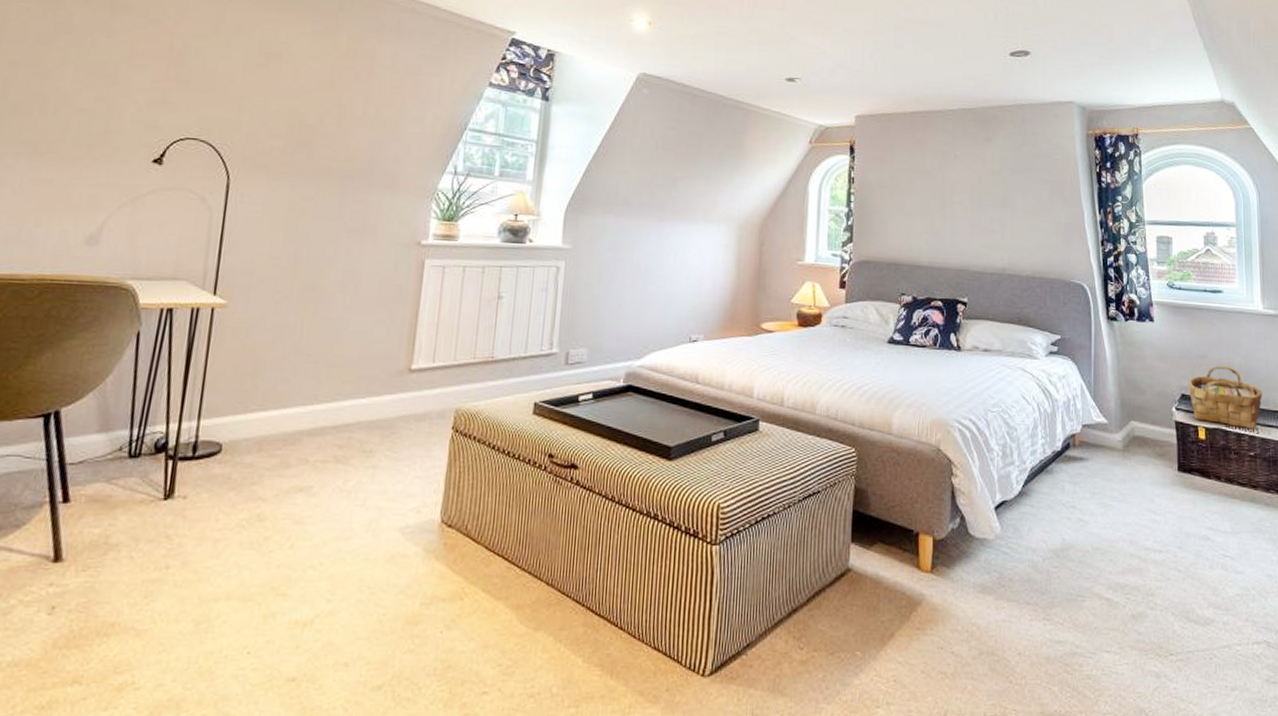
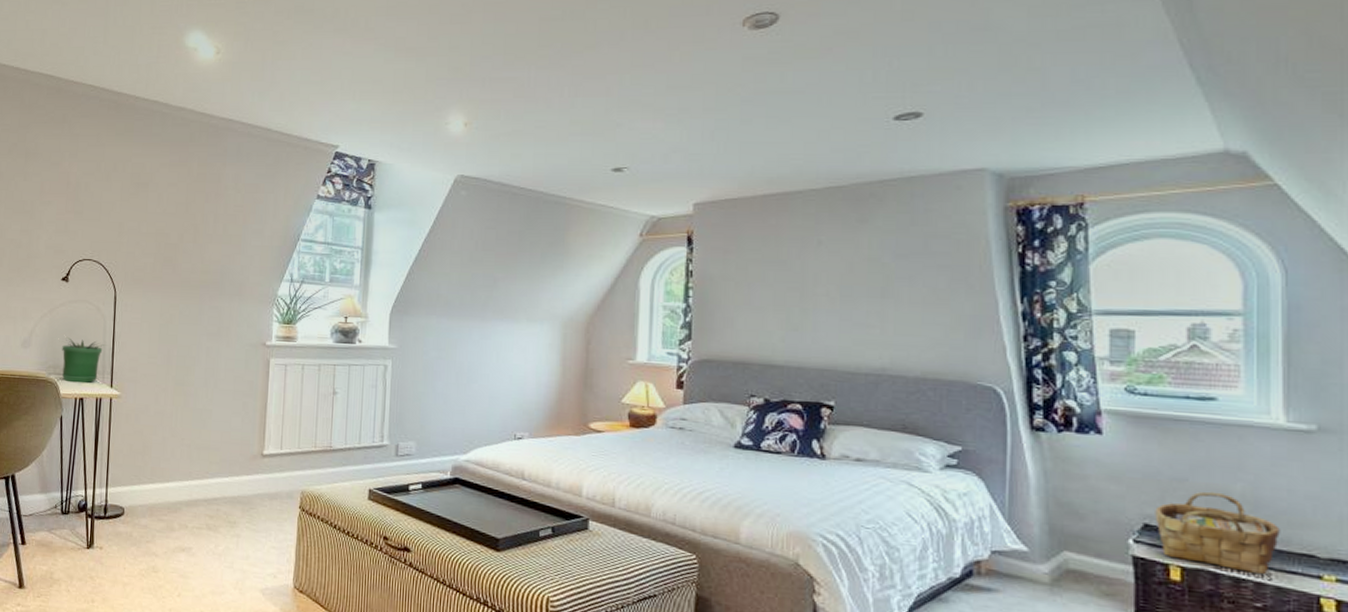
planter: none [144,232,210,290] -> present [62,336,105,383]

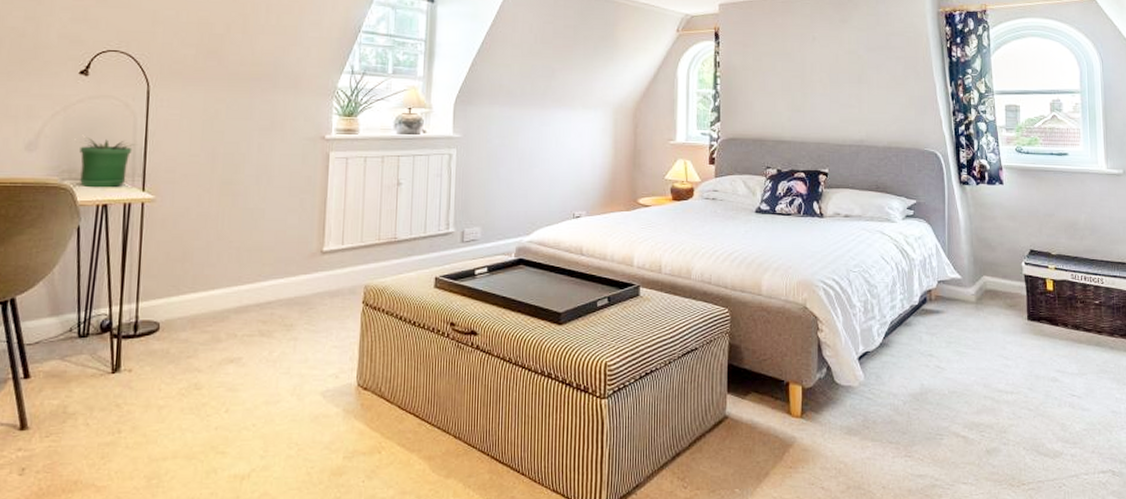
woven basket: present [1155,491,1280,574] -> none [1036,222,1107,279]

